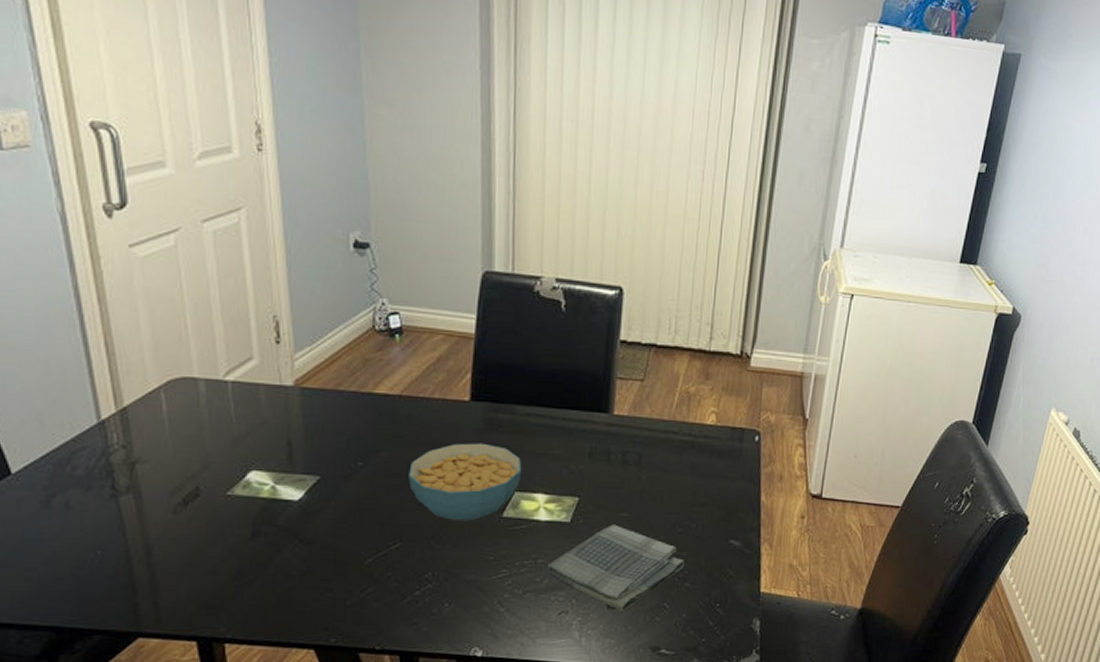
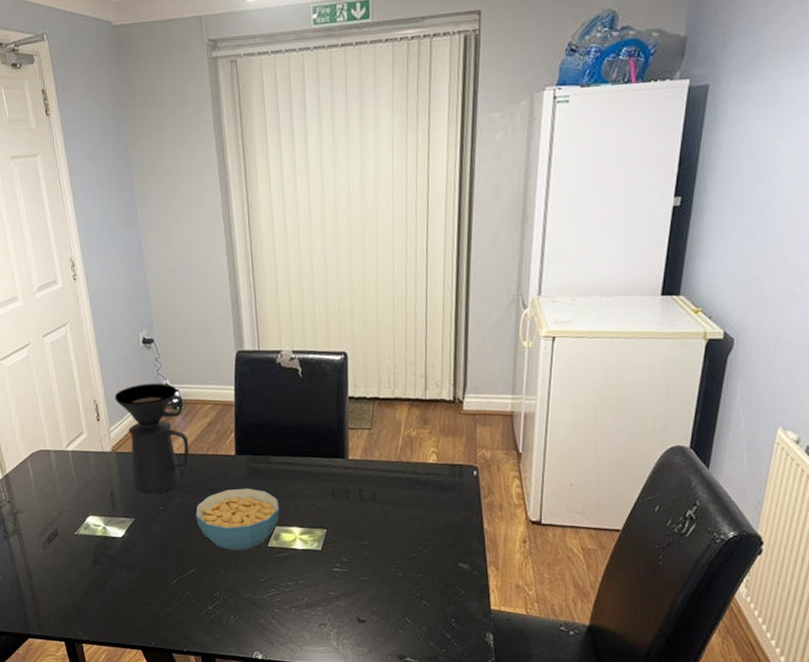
coffee maker: none [305,300,408,445] -> present [114,383,190,494]
dish towel: present [546,524,685,613] -> none [306,551,421,626]

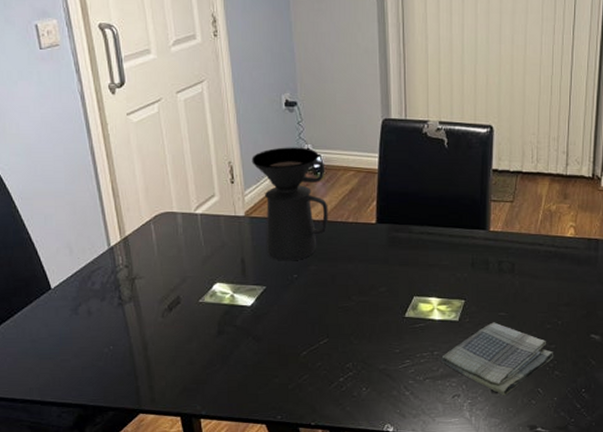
cereal bowl: present [196,488,280,551] -> none [332,257,419,321]
dish towel: none [306,551,421,626] -> present [441,322,554,396]

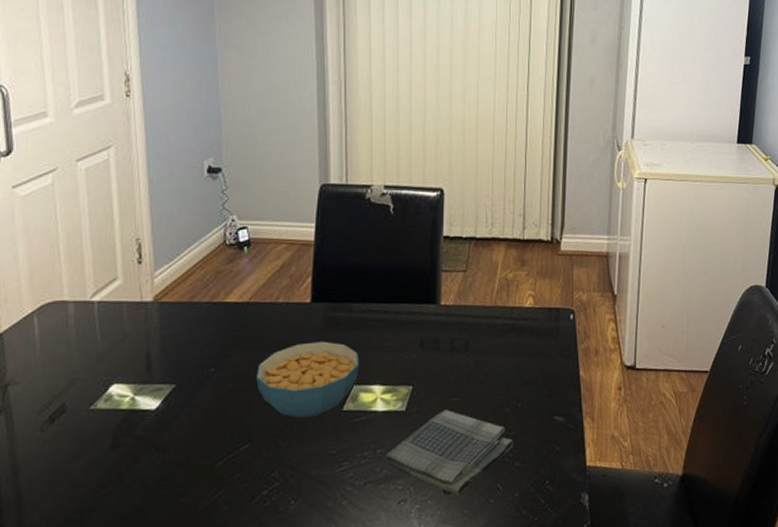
coffee maker: present [251,147,329,261] -> none [164,219,255,353]
cereal bowl: none [332,257,419,321] -> present [256,341,360,418]

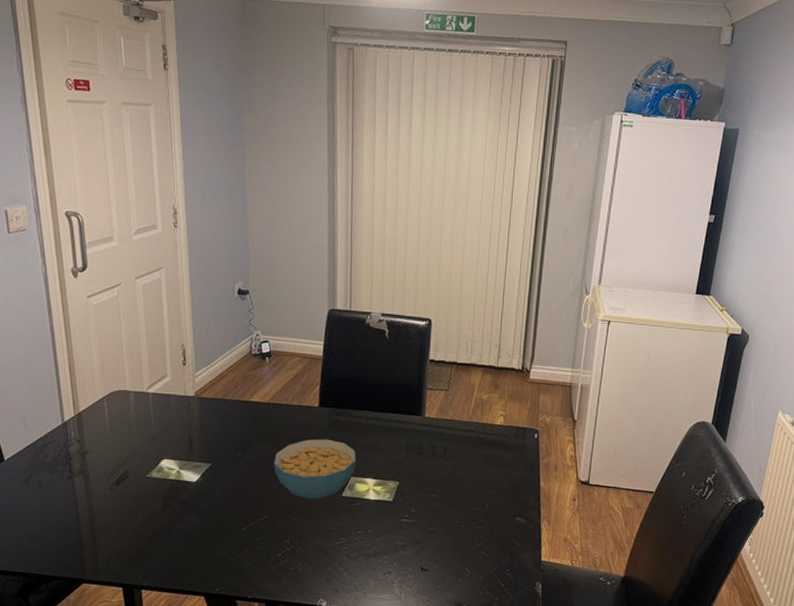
dish towel: present [385,409,514,497] -> none [375,503,481,574]

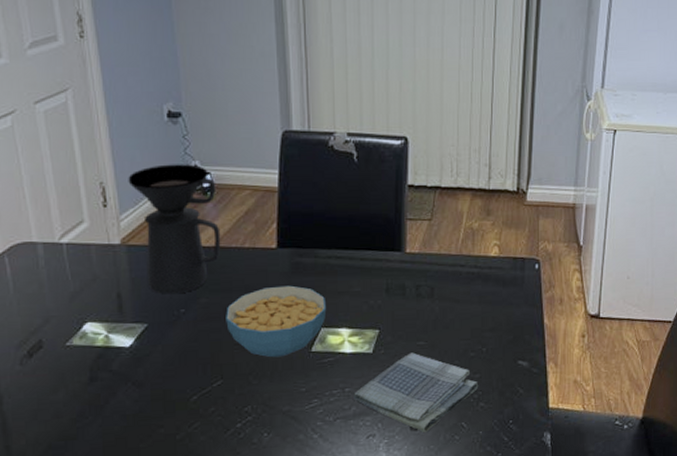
coffee maker: none [203,332,274,440] -> present [128,164,221,295]
dish towel: none [375,503,481,574] -> present [354,352,479,433]

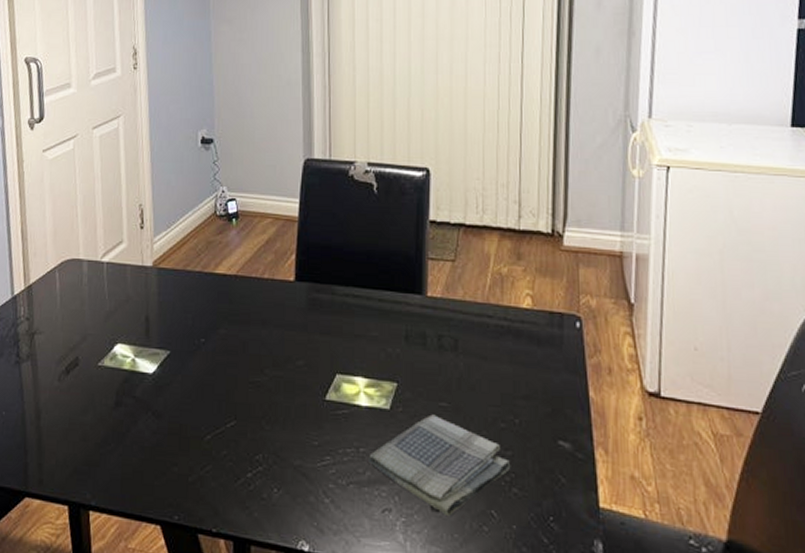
coffee maker: present [128,164,221,295] -> none [163,189,242,322]
cereal bowl: present [226,285,327,358] -> none [242,322,342,403]

